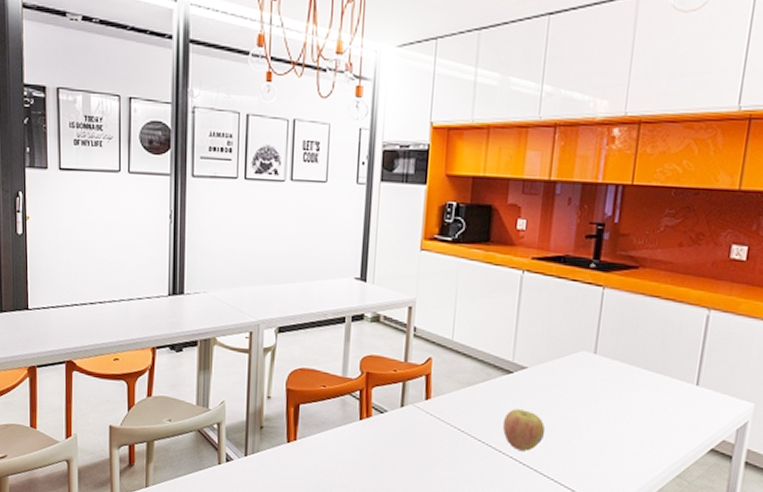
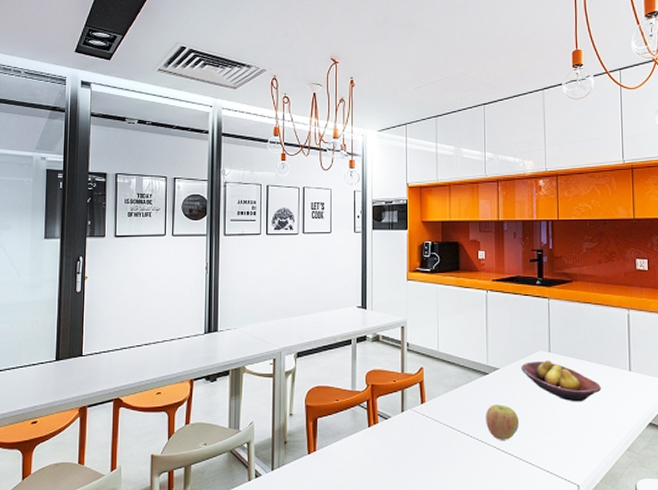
fruit bowl: none [555,363,657,417] -> present [521,360,602,402]

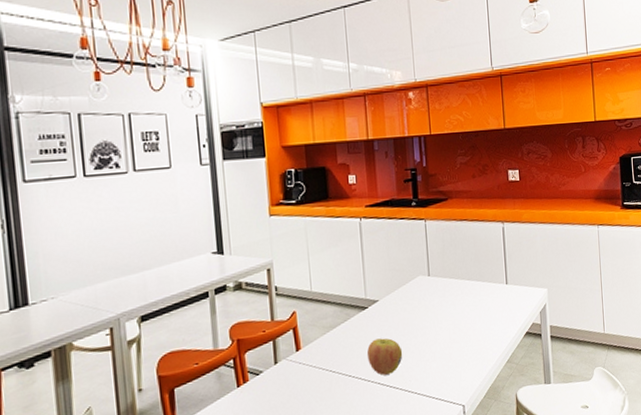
fruit bowl: present [521,360,602,402] -> none [401,284,482,324]

